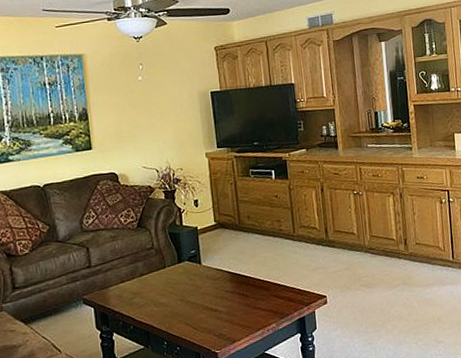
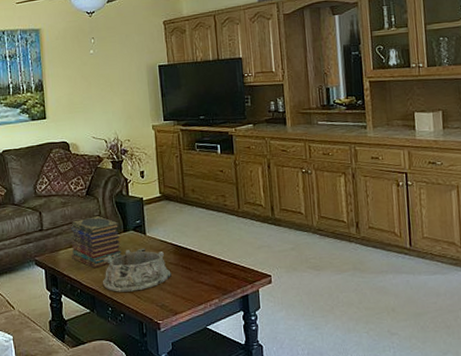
book stack: none [120,248,176,303] -> present [70,216,122,269]
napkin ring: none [156,277,228,325] -> present [102,248,171,292]

